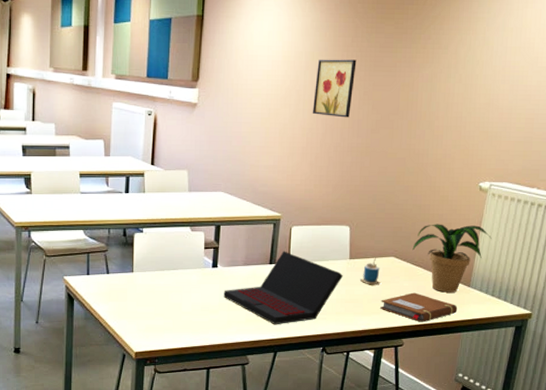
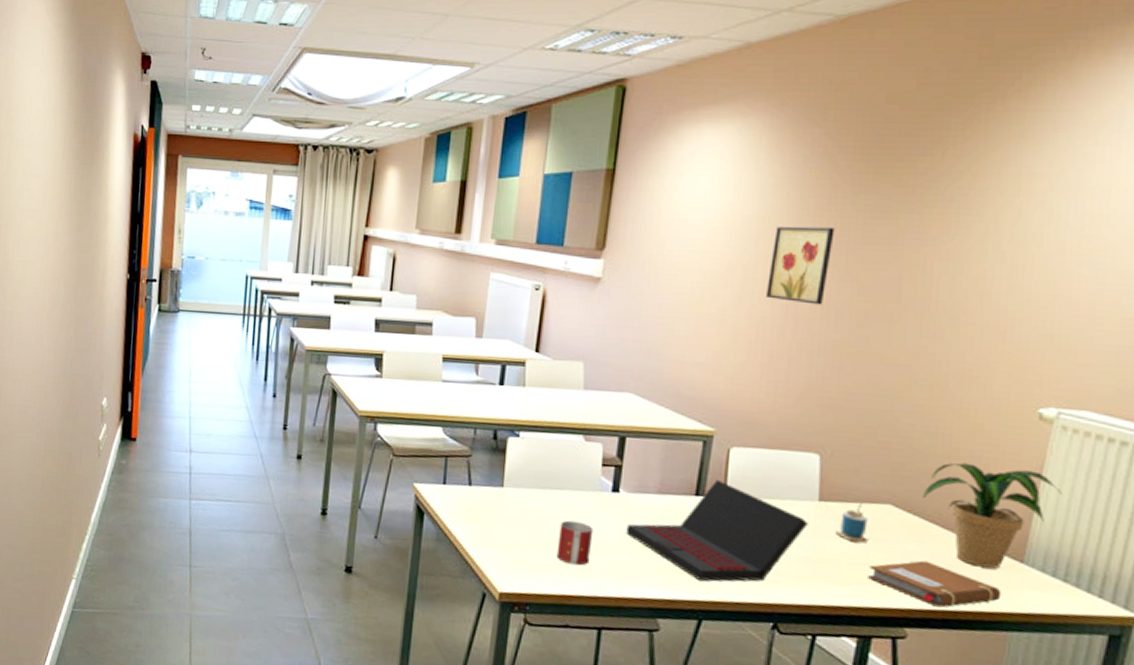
mug: none [175,292,201,325] -> present [556,520,594,566]

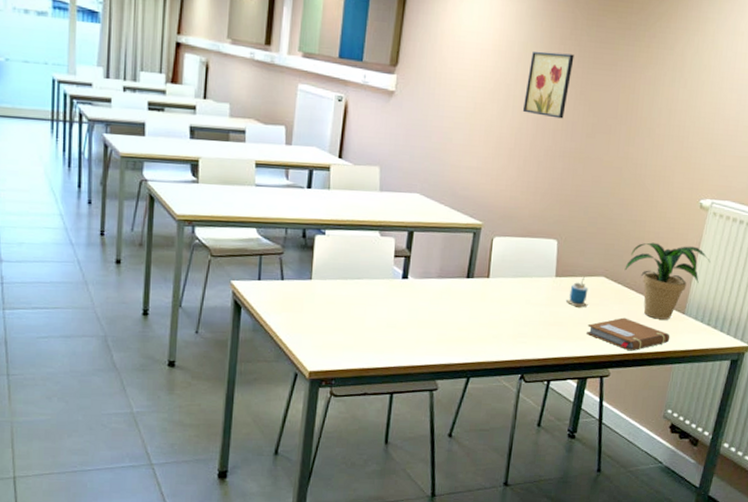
mug: present [556,520,594,566] -> none [357,305,387,343]
laptop: present [626,479,810,582] -> none [413,264,548,347]

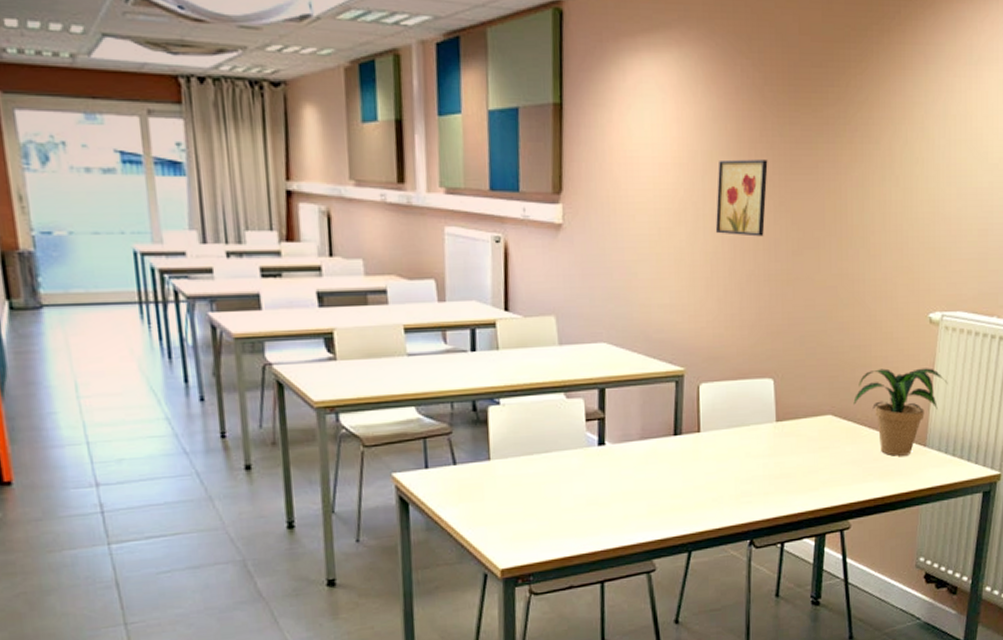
cup: present [565,275,589,307] -> none [790,415,817,454]
notebook: present [586,317,670,351] -> none [819,459,913,497]

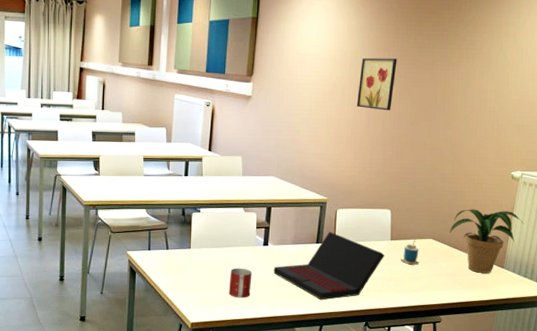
mug: none [552,481,586,526] -> present [228,268,252,298]
laptop: none [616,416,771,516] -> present [273,231,385,300]
cup: none [790,415,817,454] -> present [400,238,420,265]

